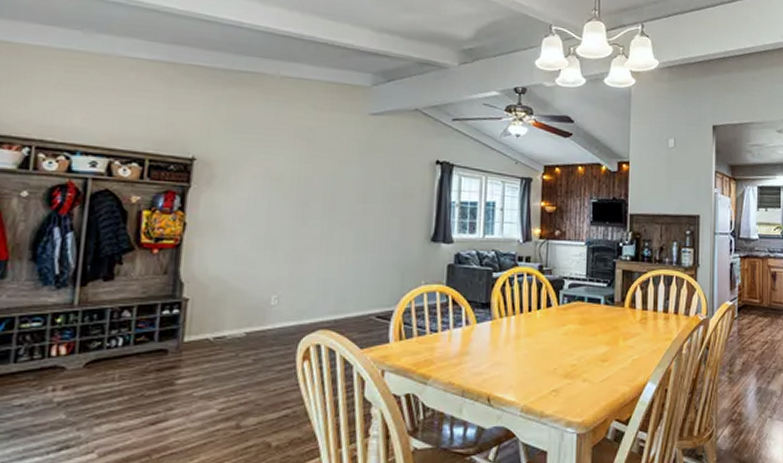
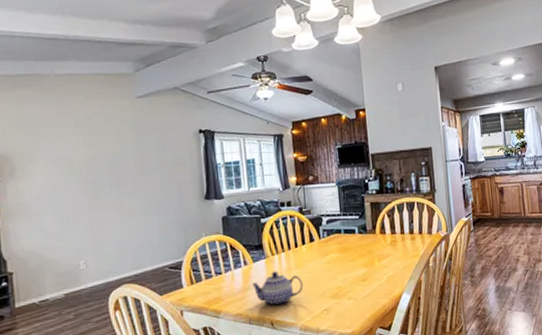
teapot: none [470,336,532,378] -> present [251,271,304,306]

